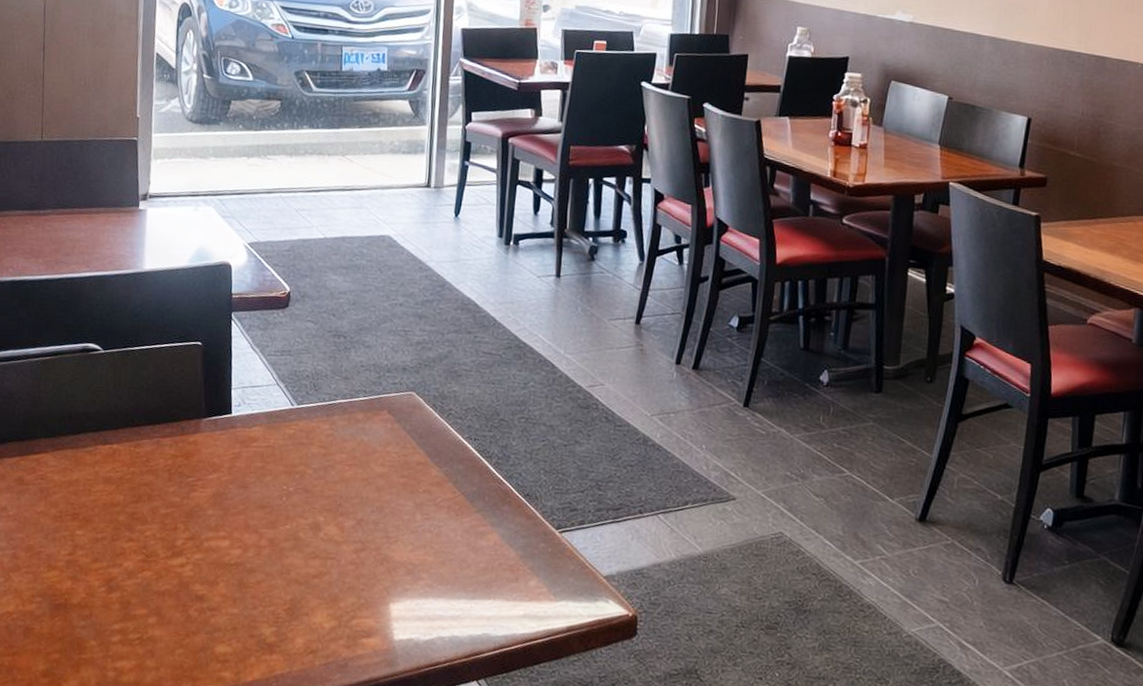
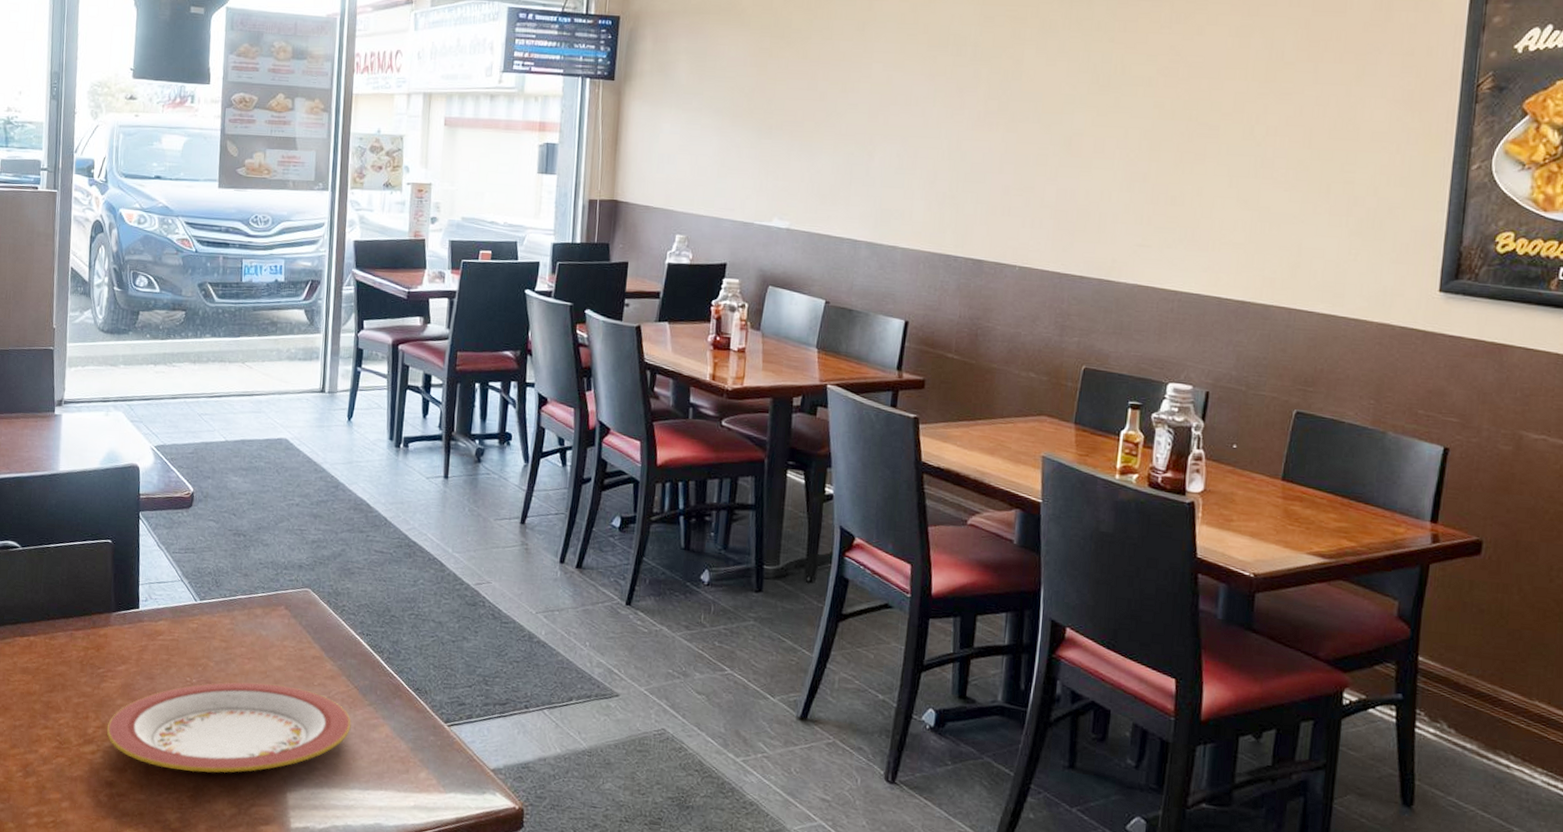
plate: none [196,490,458,585] -> present [106,682,351,773]

